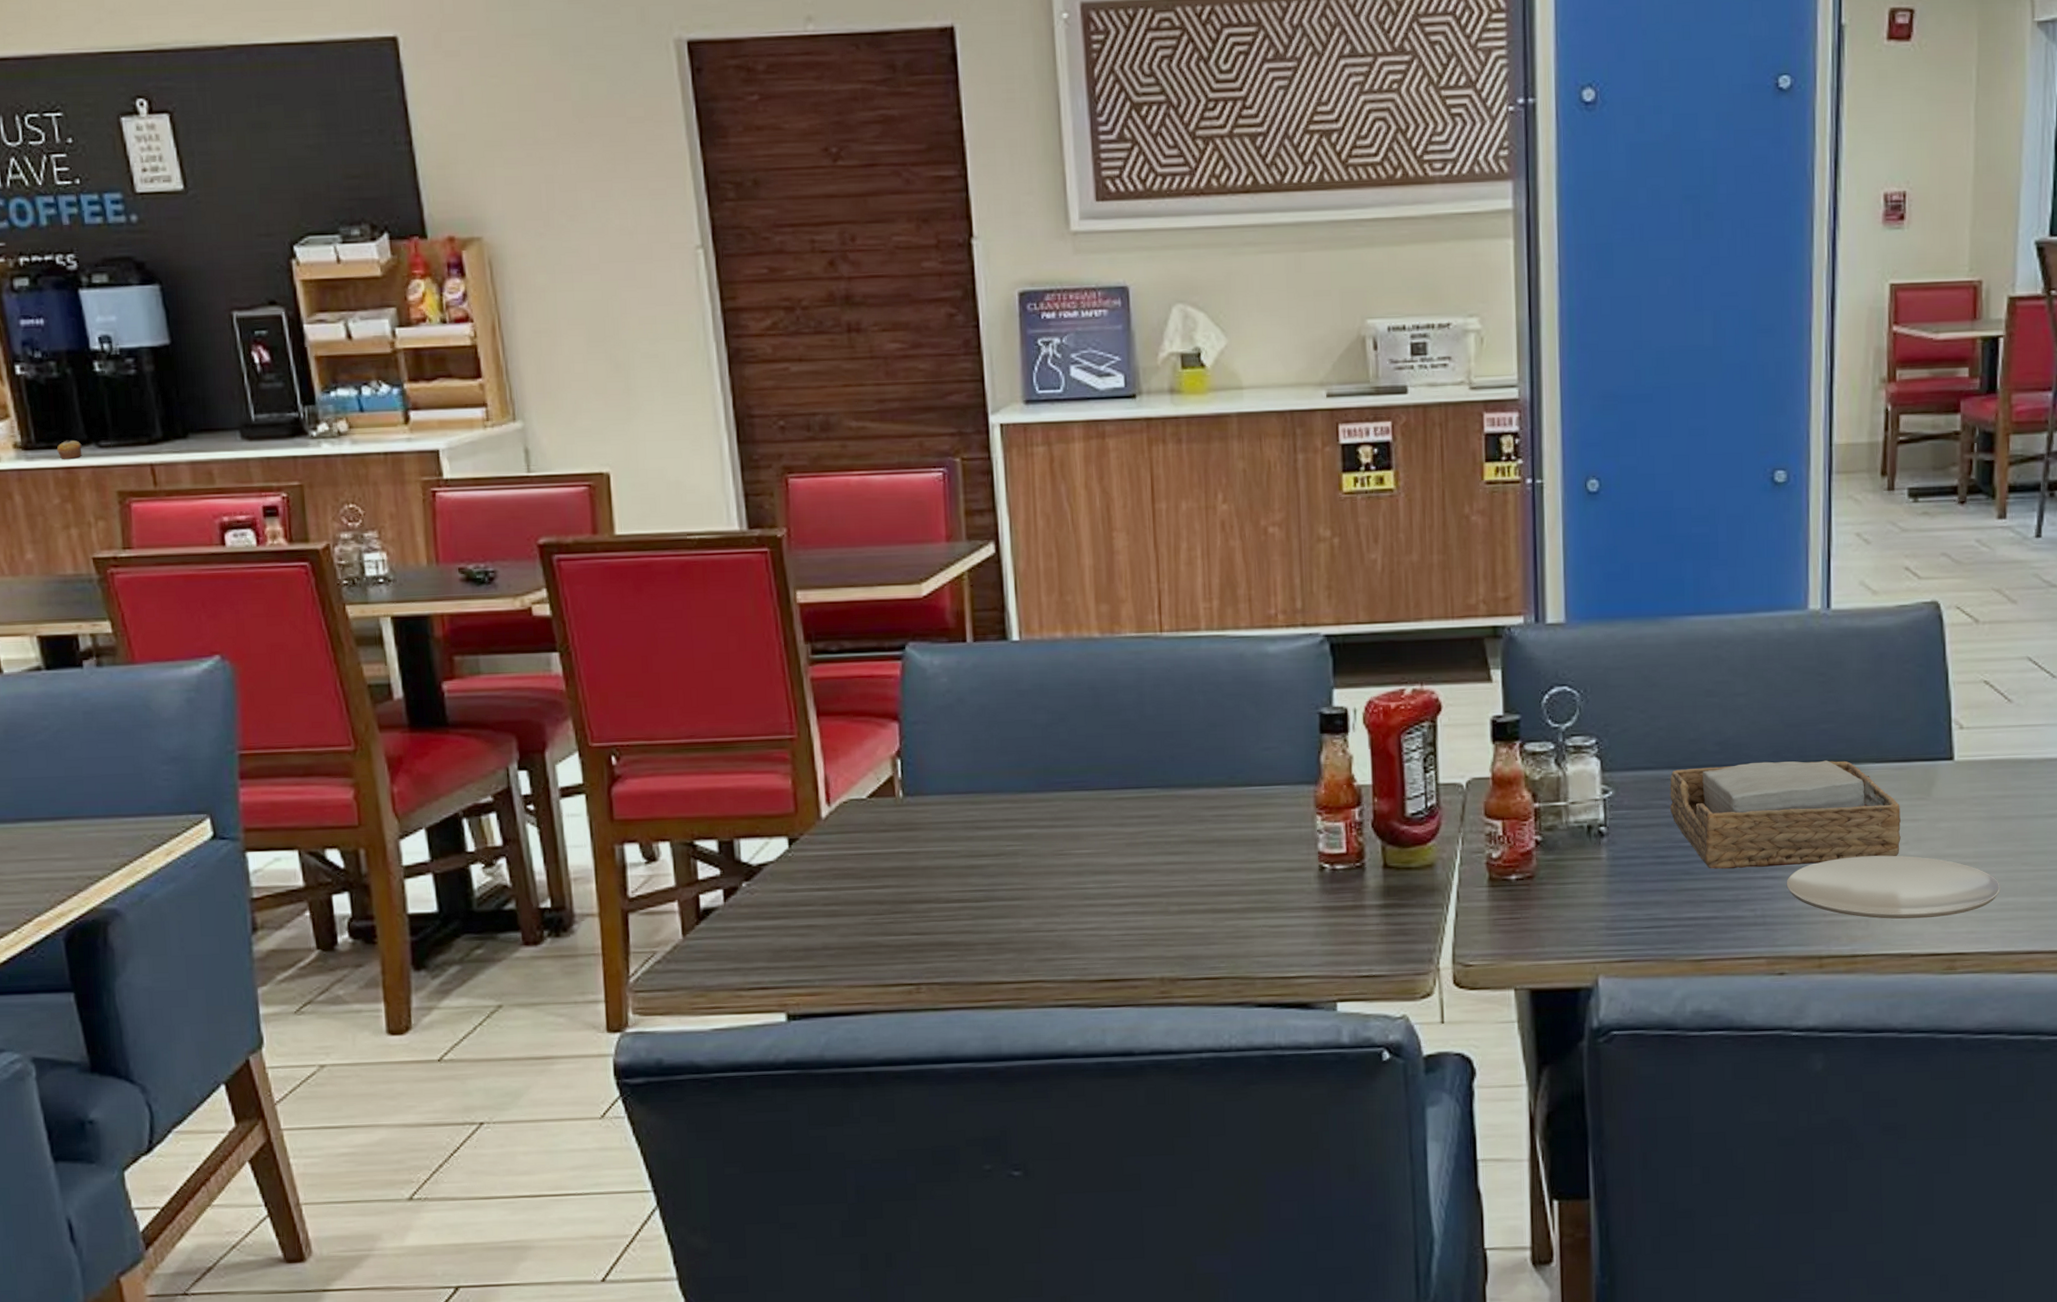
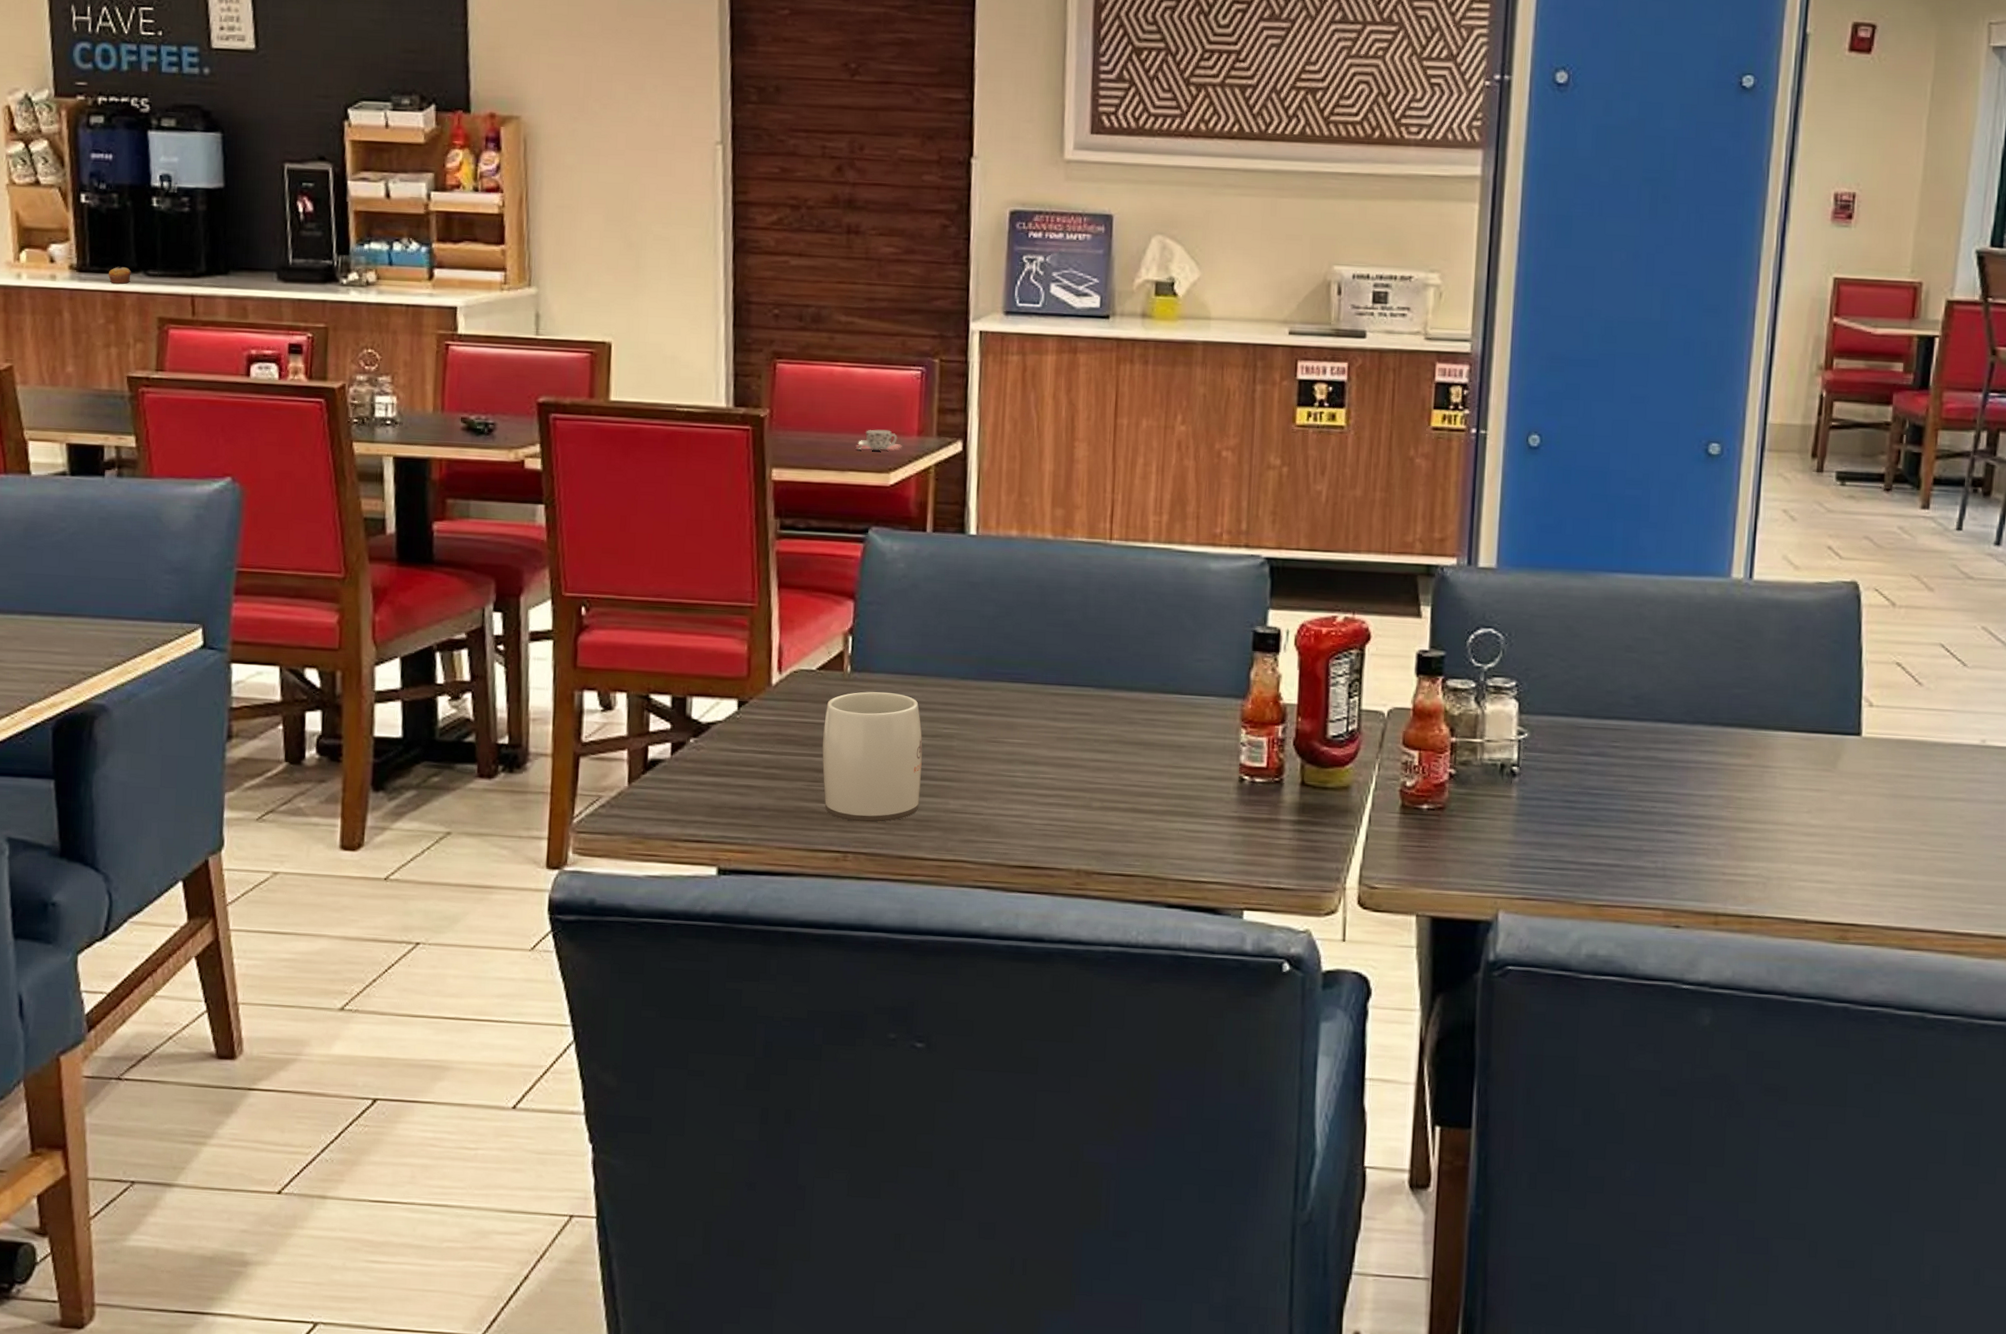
mug: none [881,814,990,952] -> present [822,691,923,822]
teacup: none [882,538,931,563] -> present [855,429,902,451]
napkin holder: present [1669,760,1901,869] -> none [1582,718,1806,824]
plate: present [1786,855,2000,920] -> none [1688,819,1898,887]

